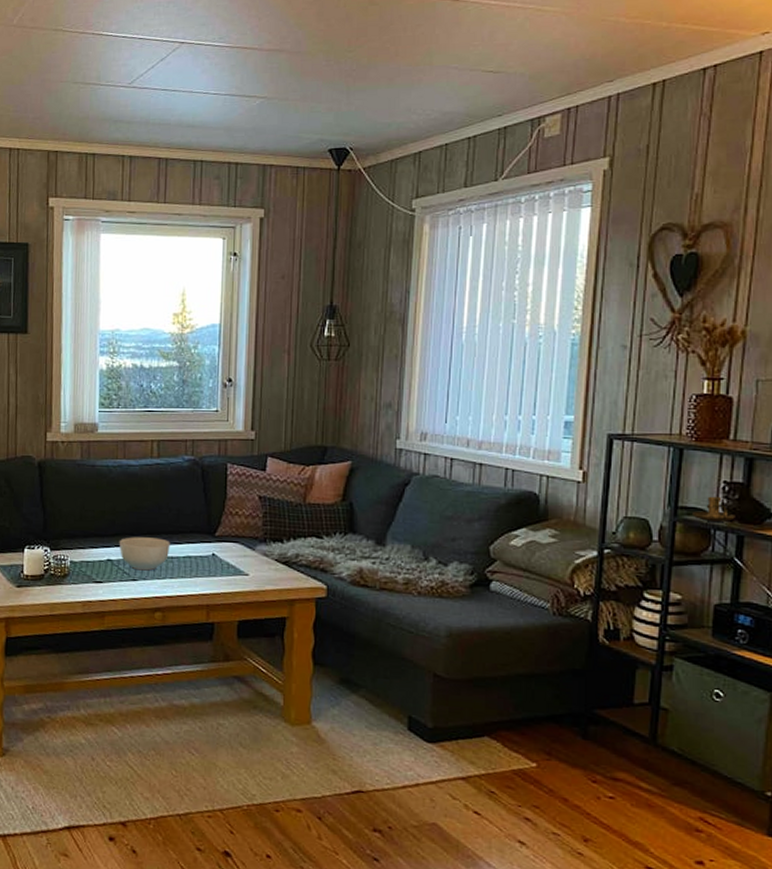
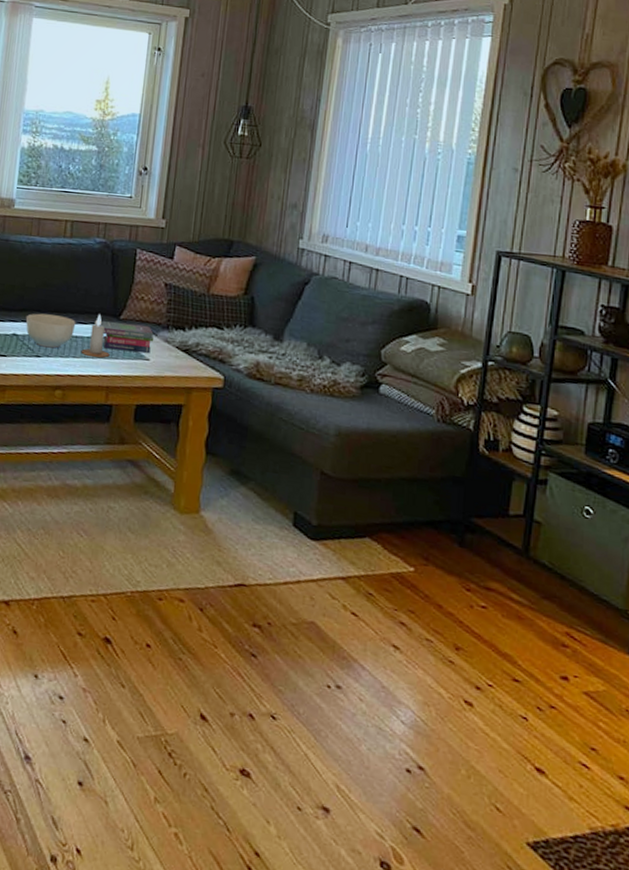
candle: none [178,533,208,577] -> present [81,314,110,359]
books: none [189,539,252,569] -> present [94,320,154,354]
candlestick: present [693,496,735,522] -> none [572,318,611,344]

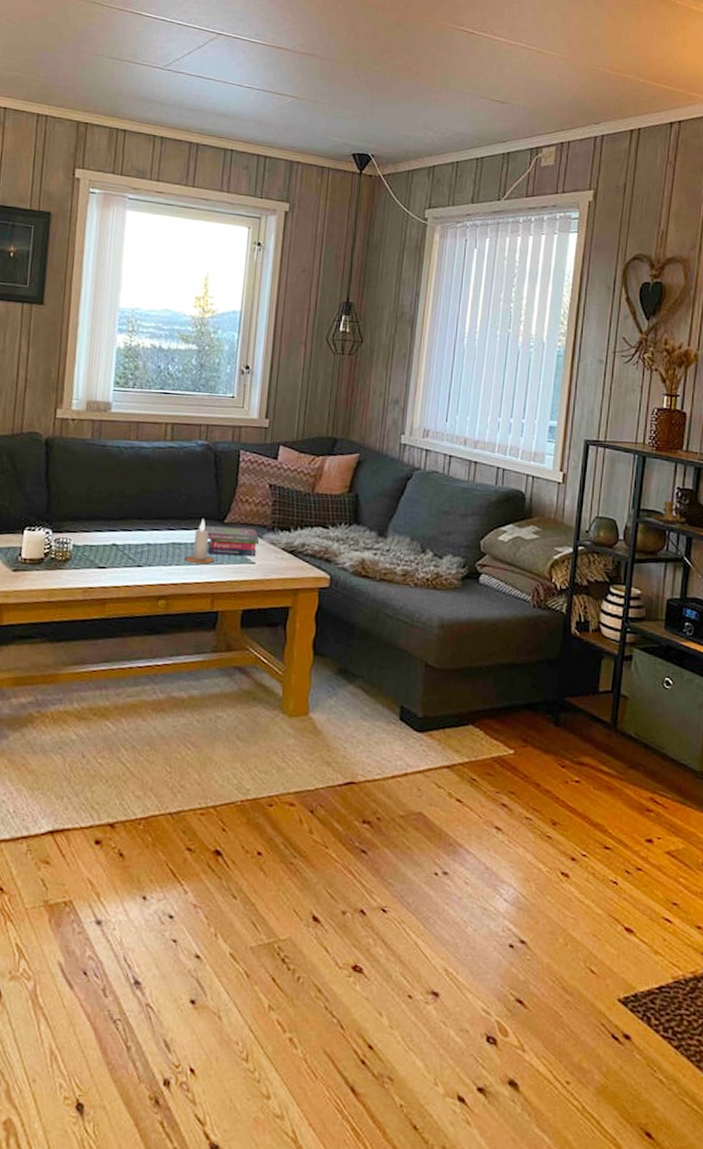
bowl: present [25,313,76,349] -> none [125,521,179,557]
candlestick: none [572,318,611,344] -> present [652,500,686,524]

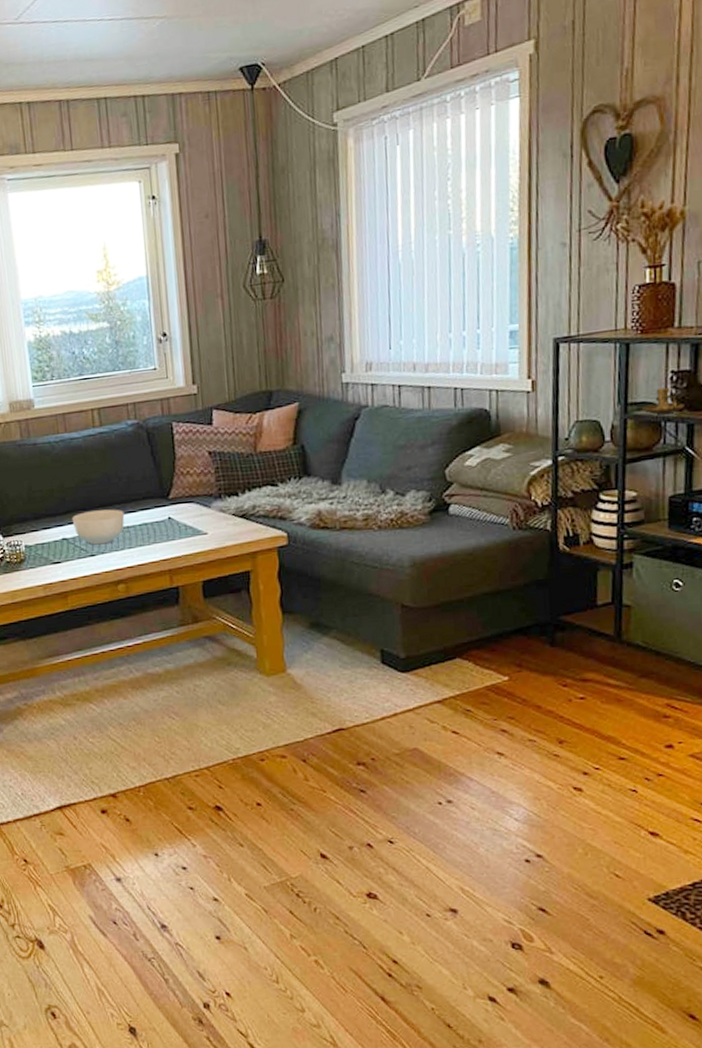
bowl: none [125,521,179,557] -> present [71,509,125,545]
candle: present [184,519,215,565] -> none [135,499,166,545]
books: present [198,525,260,557] -> none [143,499,209,532]

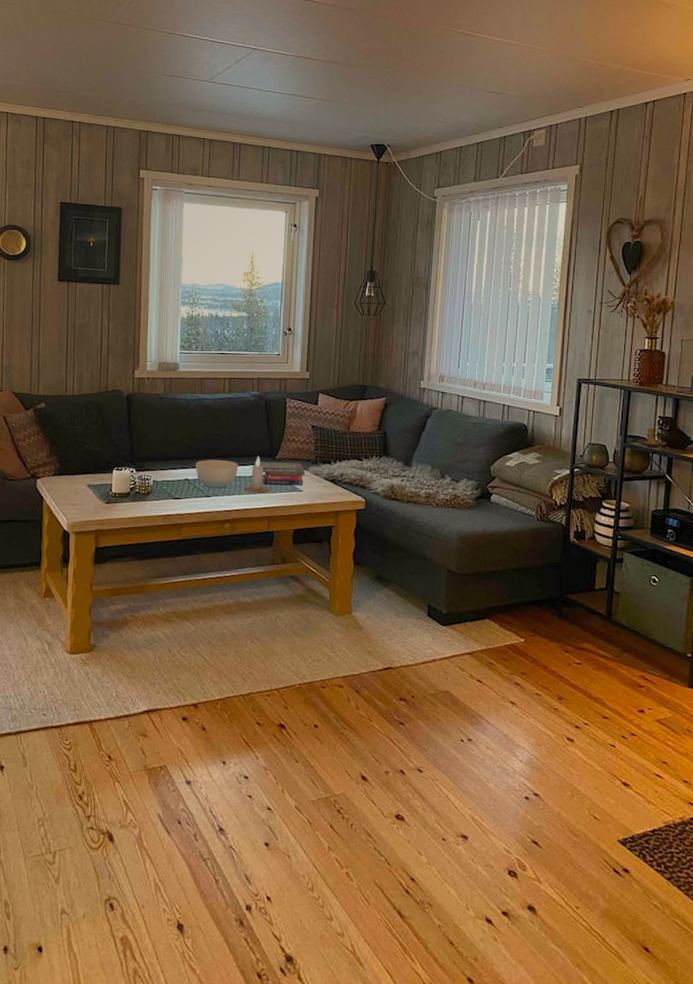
candle: none [135,499,166,545] -> present [244,456,269,494]
books: none [143,499,209,532] -> present [254,461,306,486]

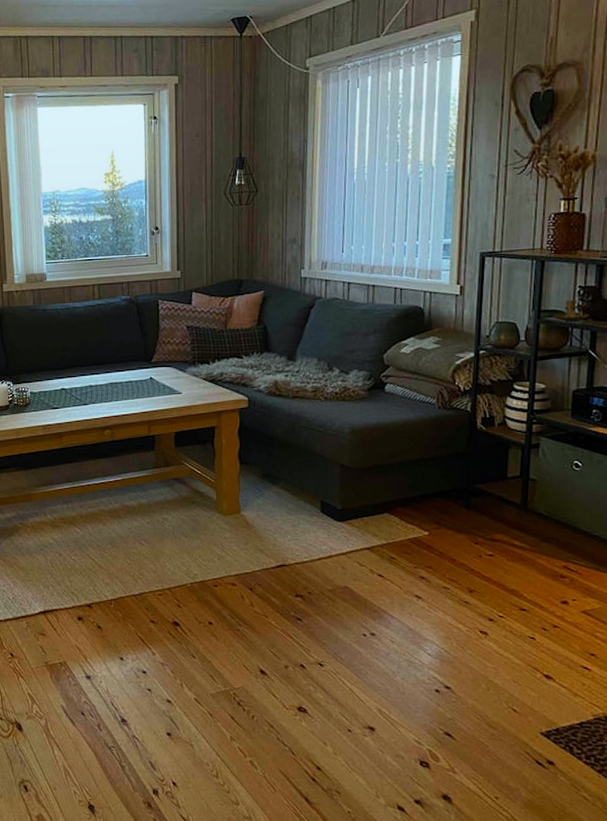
bowl: present [195,459,239,489] -> none [70,367,114,396]
candle: present [244,456,269,494] -> none [122,361,147,399]
books: present [254,461,306,486] -> none [130,364,184,389]

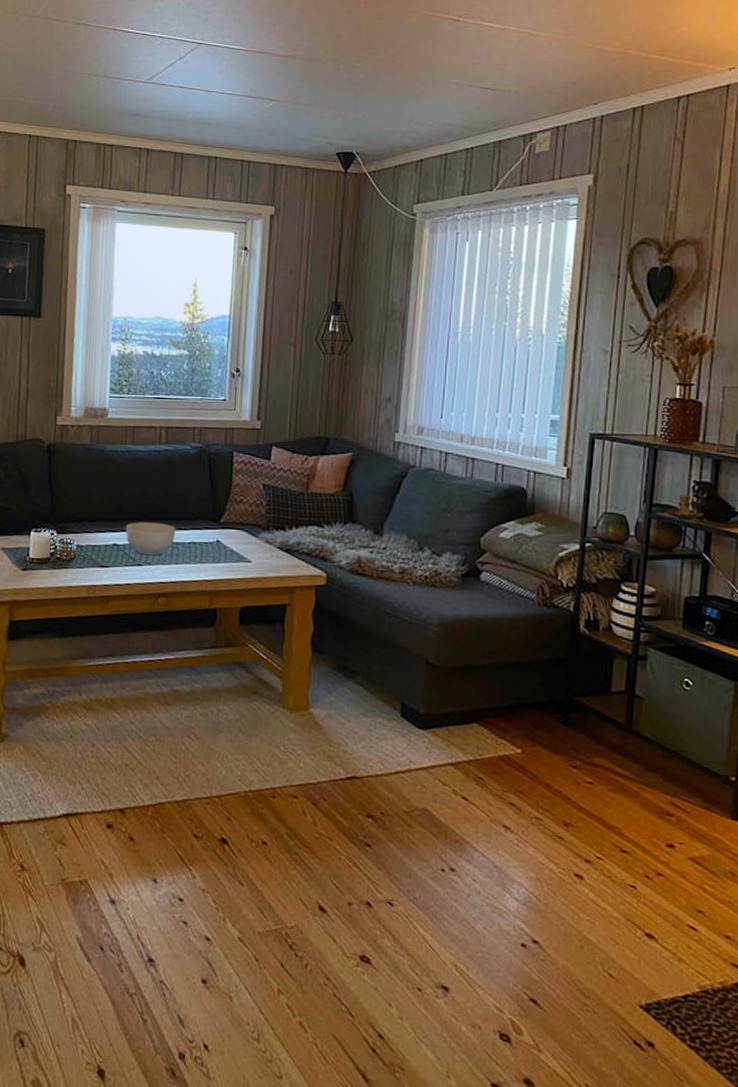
bowl: none [70,367,114,396] -> present [125,522,176,556]

